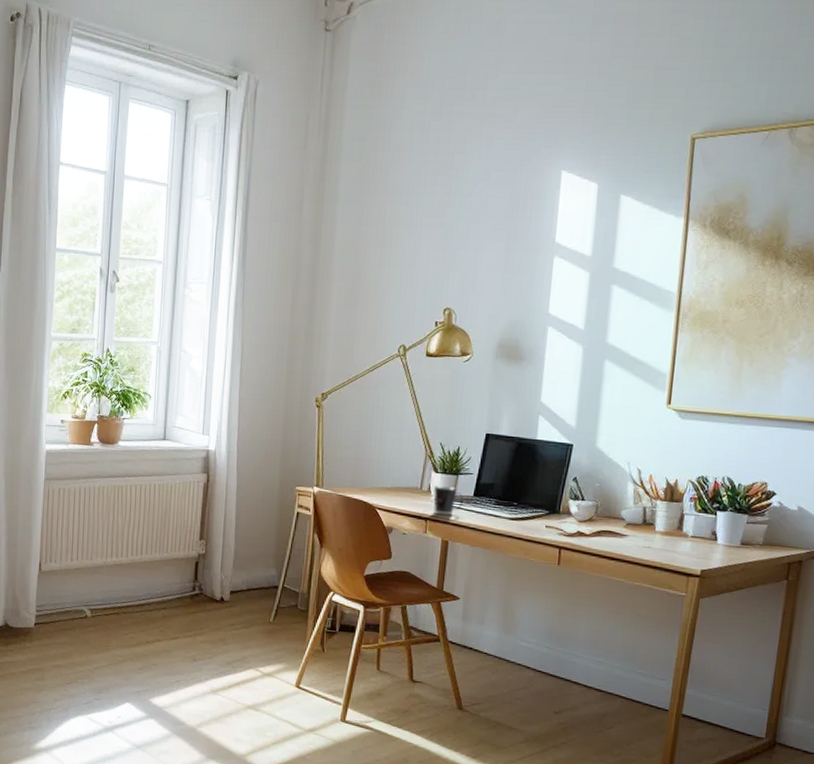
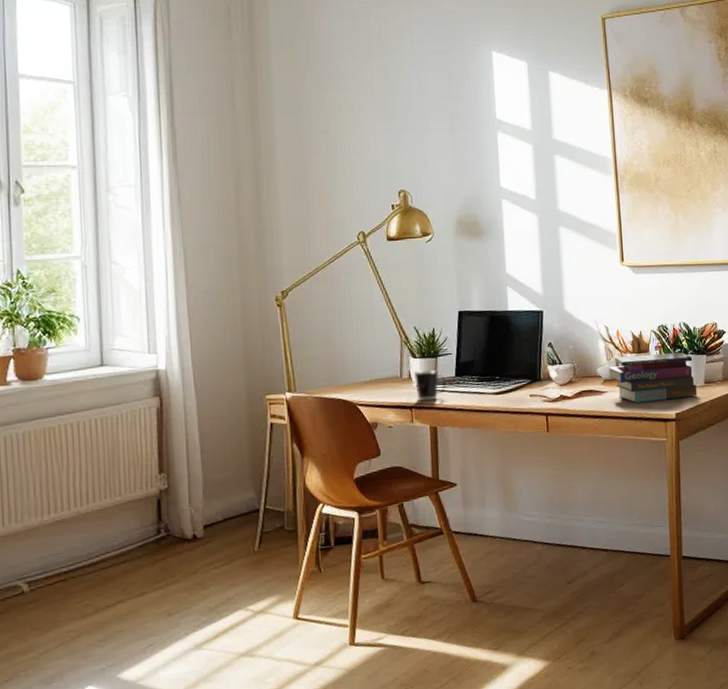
books: none [633,501,732,556] -> present [608,352,698,403]

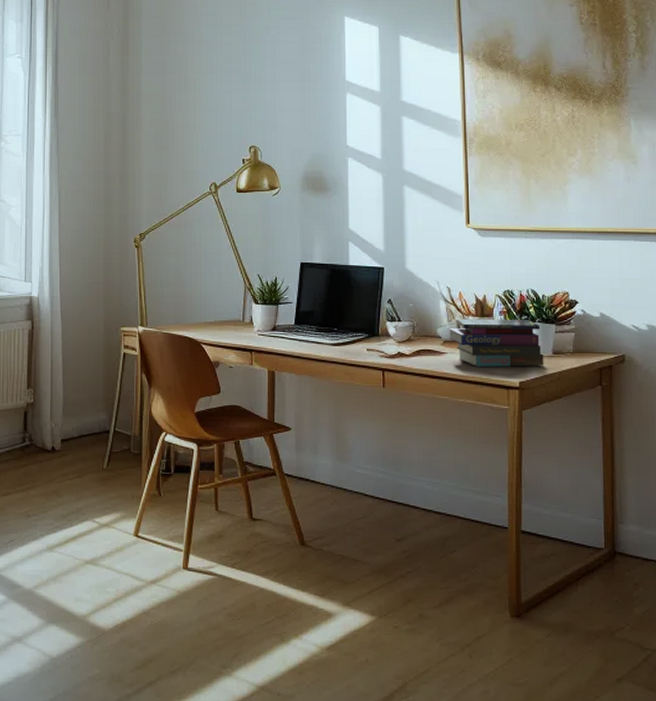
mug: present [414,369,446,401] -> none [256,316,285,346]

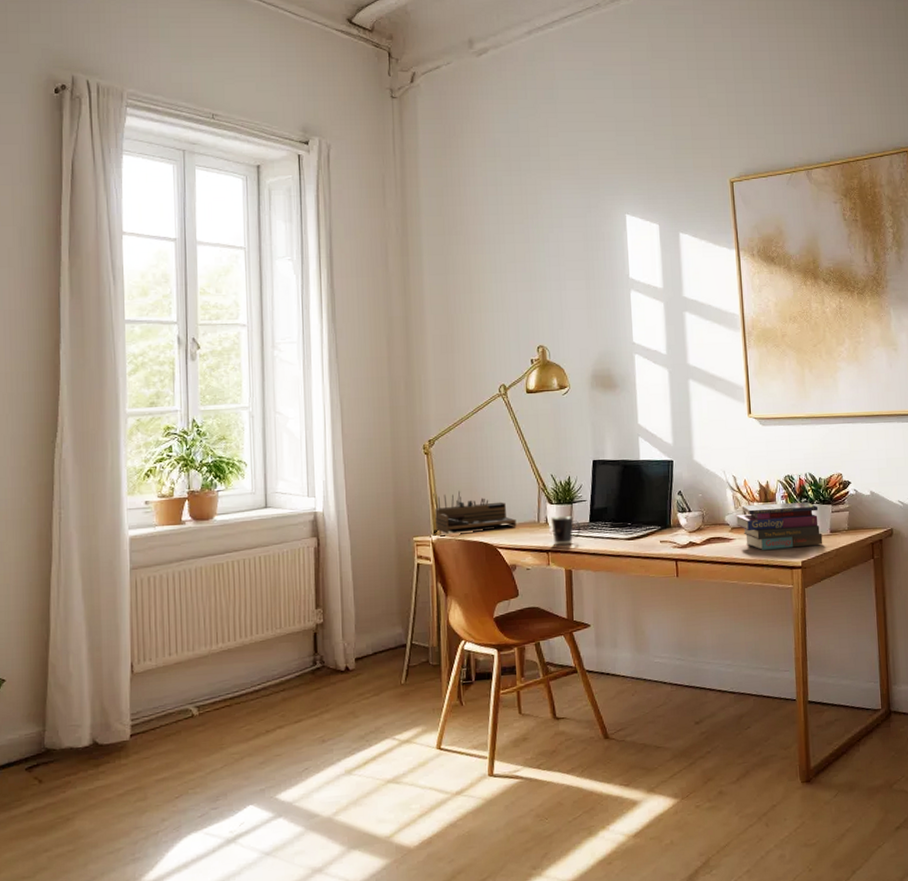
desk organizer: none [142,284,221,326] -> present [433,490,517,534]
mug: none [256,316,285,346] -> present [551,515,580,545]

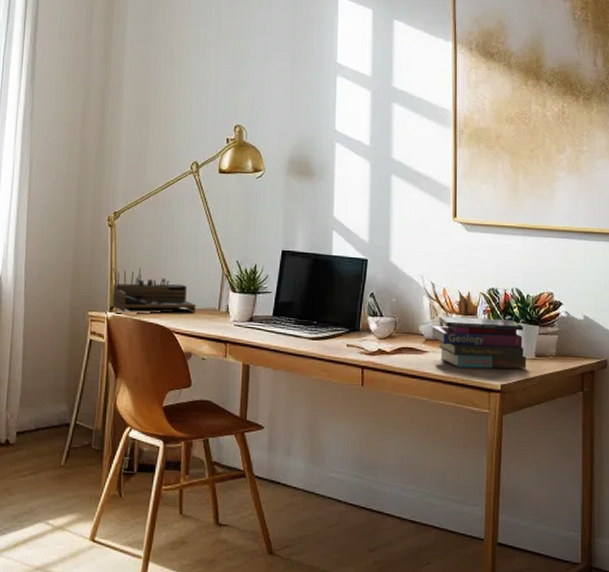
mug: present [551,515,580,545] -> none [232,305,262,337]

